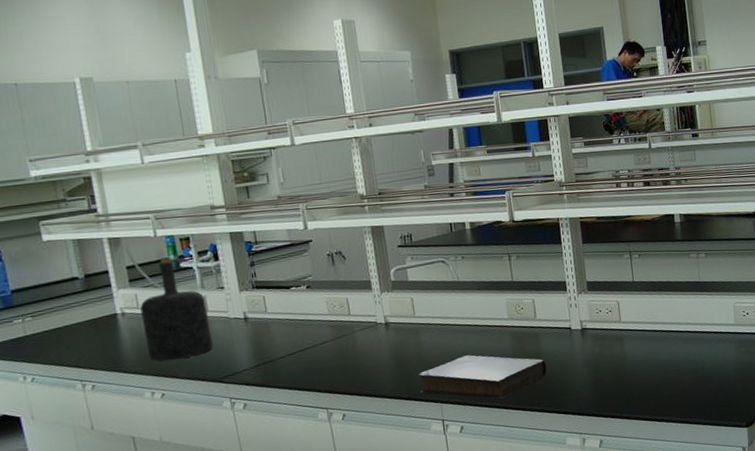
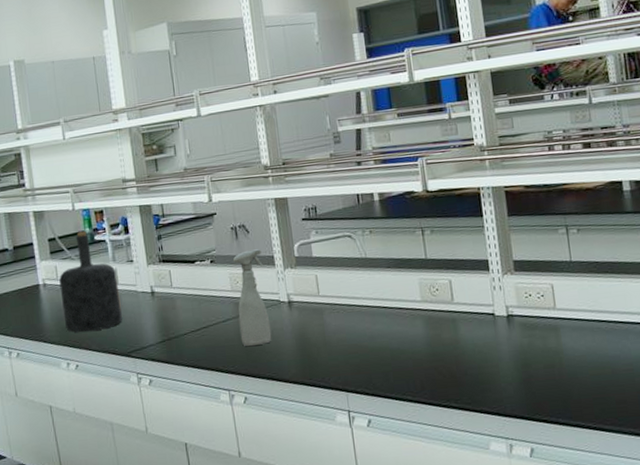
spray bottle: none [329,274,370,366] -> present [232,249,272,346]
book: present [417,355,548,399] -> none [322,340,467,392]

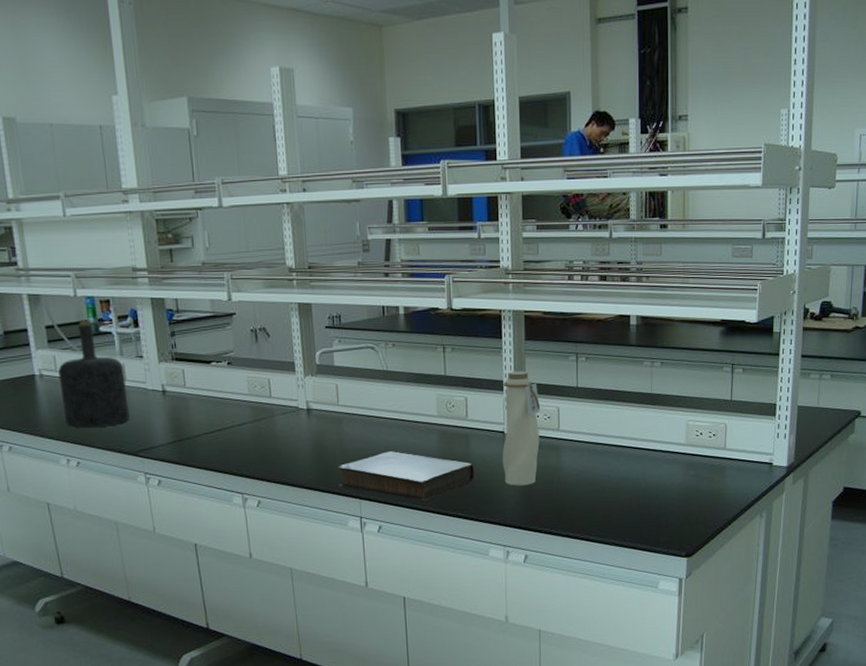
spray bottle: present [232,249,272,346] -> none [251,354,289,451]
book: none [322,340,467,392] -> present [337,451,475,501]
water bottle: none [488,248,536,372] -> present [502,371,541,486]

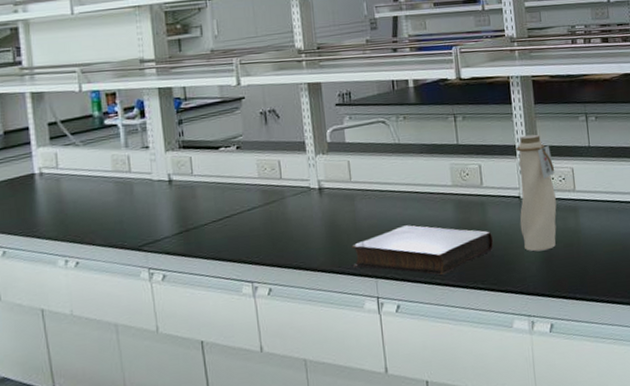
bottle: present [58,321,131,429] -> none [59,115,135,226]

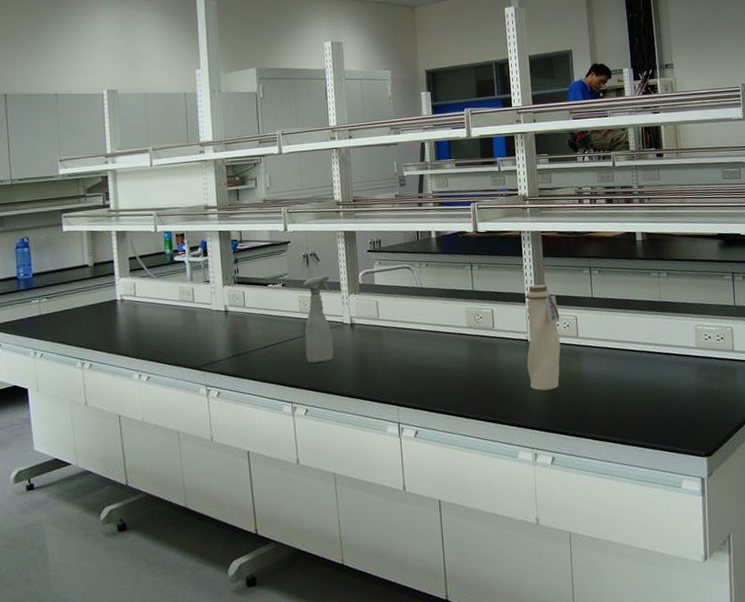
spray bottle: none [261,134,300,235] -> present [302,276,334,363]
book: present [351,225,494,275] -> none [377,360,503,406]

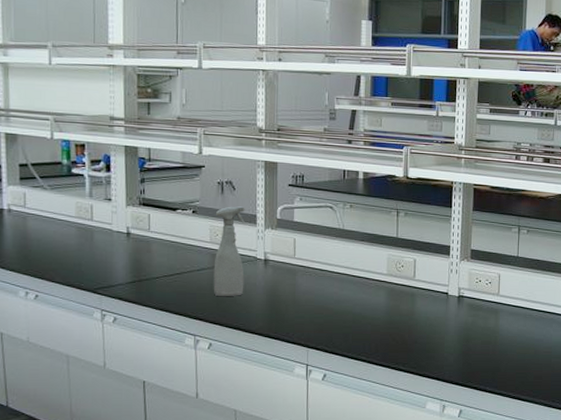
water bottle: present [525,284,561,391] -> none [444,238,483,344]

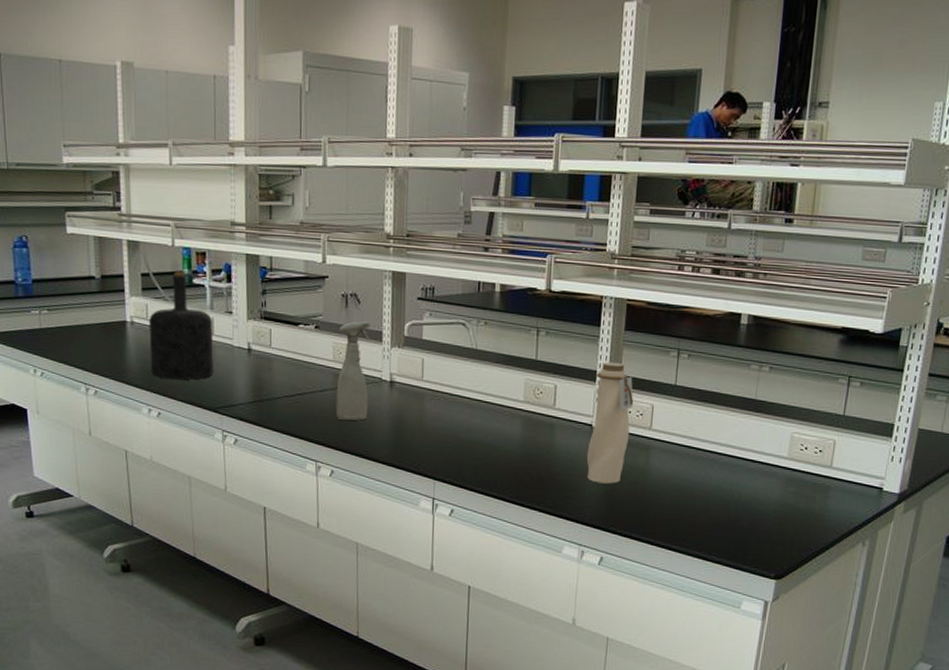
bottle: none [26,162,93,264] -> present [149,271,215,380]
water bottle: none [444,238,483,344] -> present [586,362,634,484]

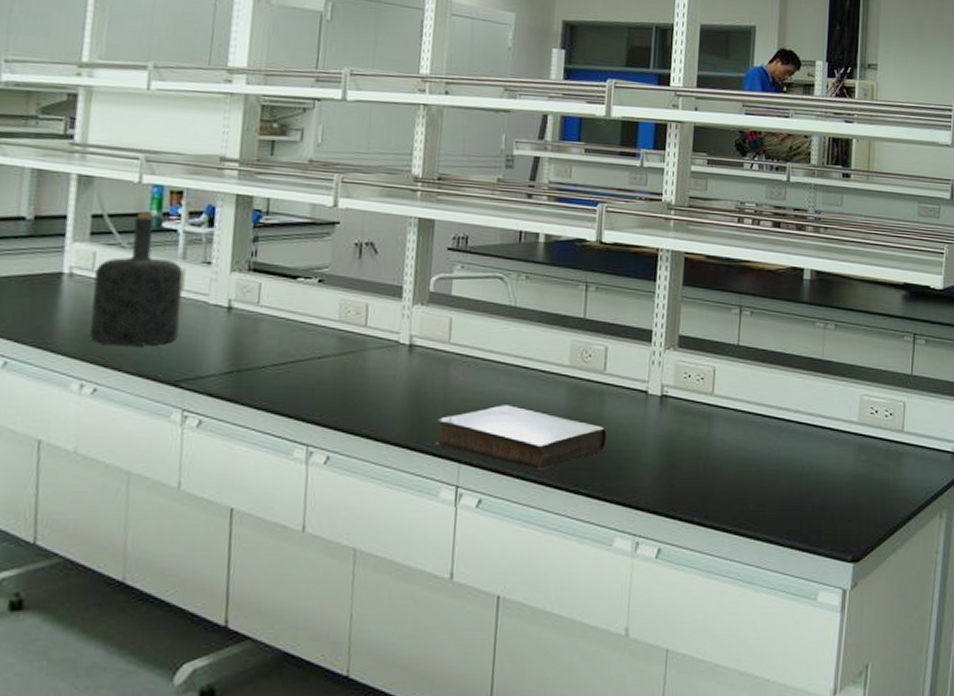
spray bottle: present [335,321,370,421] -> none [337,274,389,393]
book: none [414,433,557,488] -> present [434,405,608,470]
water bottle: present [586,362,634,484] -> none [641,320,694,460]

